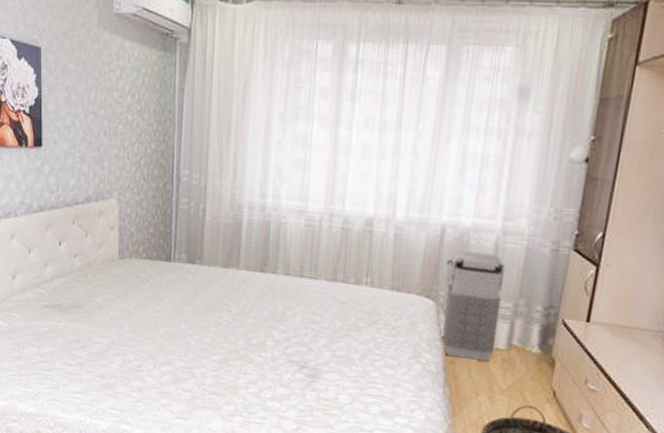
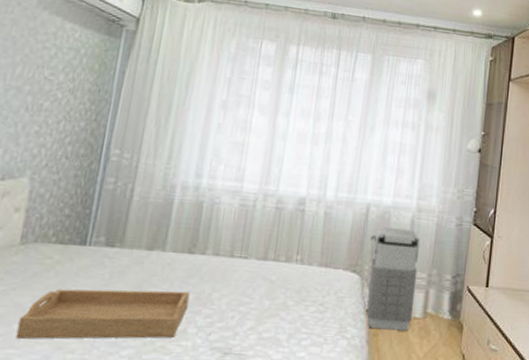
serving tray: none [127,299,266,349] -> present [15,288,190,339]

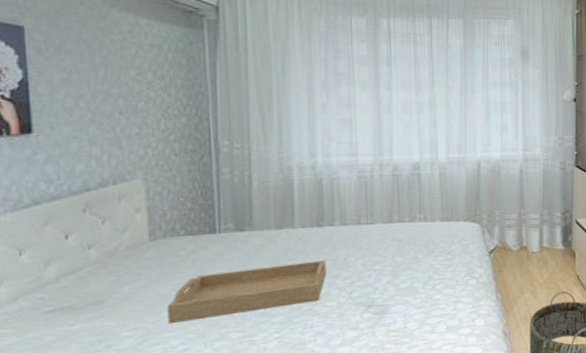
grenade: present [366,227,421,331] -> none [485,178,531,267]

